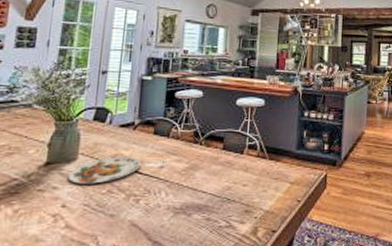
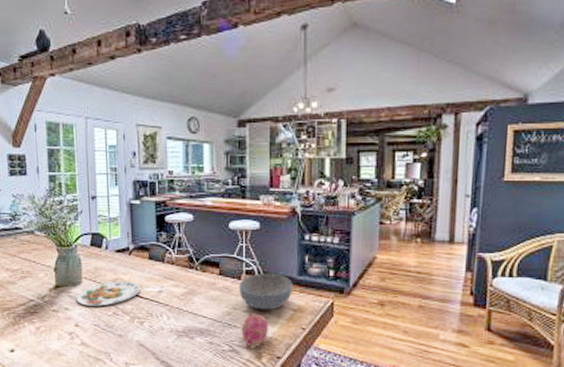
fruit: none [239,188,266,225] -> present [241,314,268,351]
bowl: none [240,147,291,184] -> present [238,273,293,310]

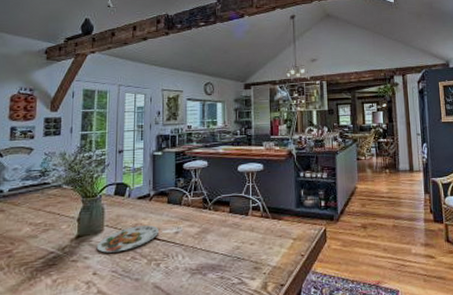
bowl: present [238,273,293,310] -> none [246,207,292,242]
fruit: present [241,314,268,351] -> none [249,246,272,281]

